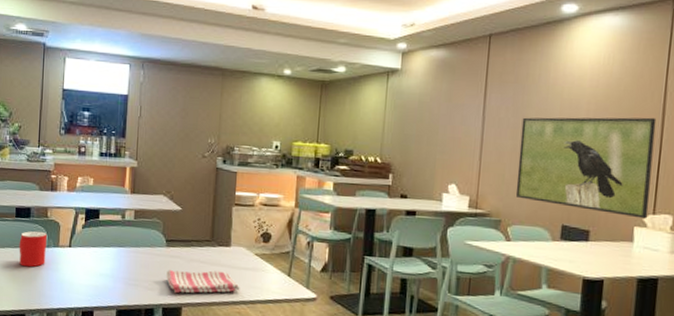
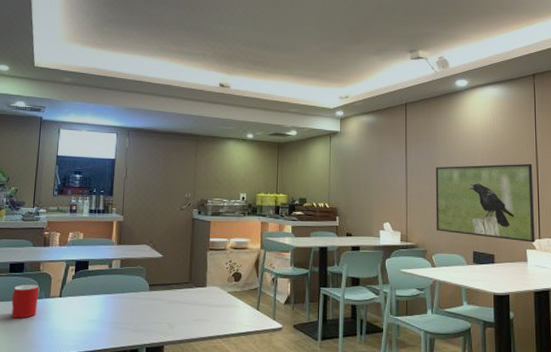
dish towel: present [166,269,240,294] -> none [149,310,216,333]

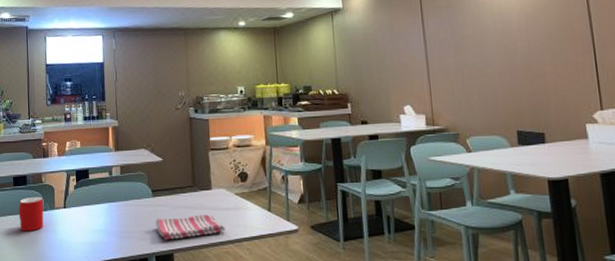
dish towel: none [149,310,216,333] -> present [155,214,226,241]
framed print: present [435,163,536,243] -> none [460,21,597,116]

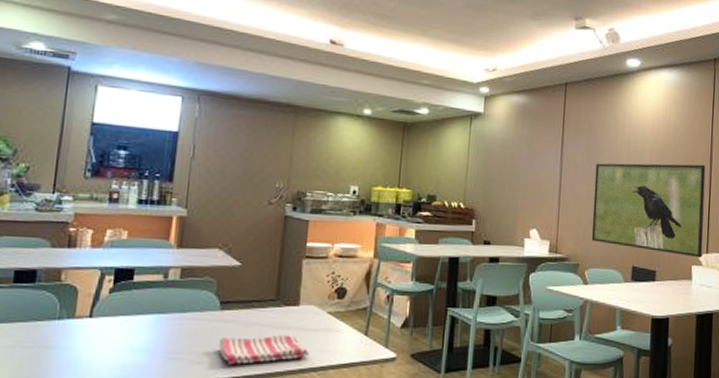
cup: present [18,196,44,232] -> none [15,299,58,347]
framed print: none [460,21,597,116] -> present [591,163,706,258]

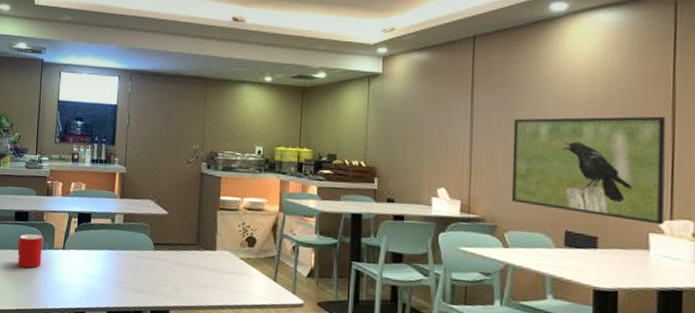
cup: none [15,299,58,347] -> present [17,233,43,268]
dish towel: present [219,335,310,366] -> none [154,272,226,297]

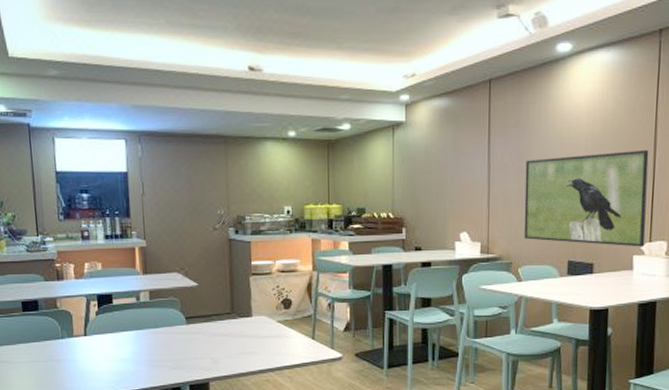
cup: present [17,233,43,268] -> none [30,323,62,361]

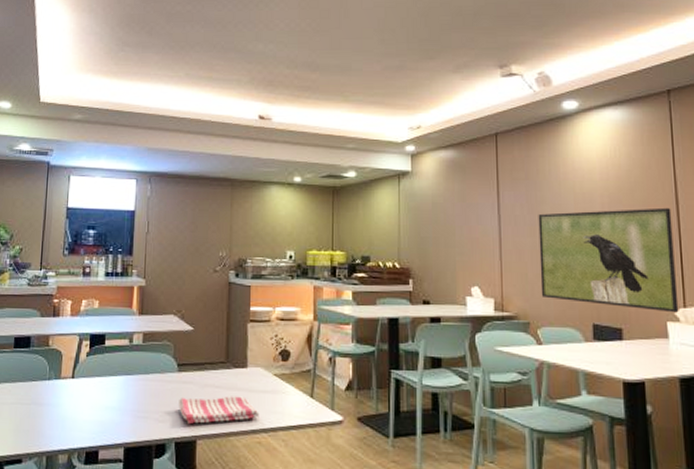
dish towel: none [190,342,266,370] -> present [178,396,260,425]

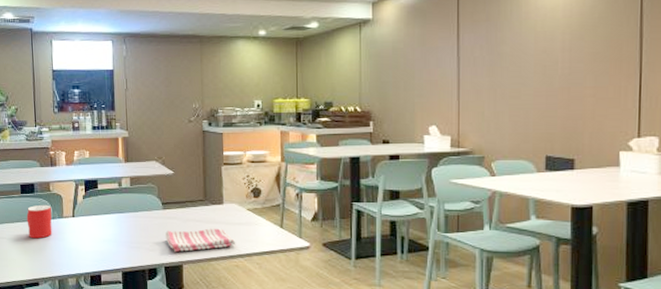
cup: none [16,362,48,404] -> present [26,204,53,239]
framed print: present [538,207,679,313] -> none [496,41,634,143]

